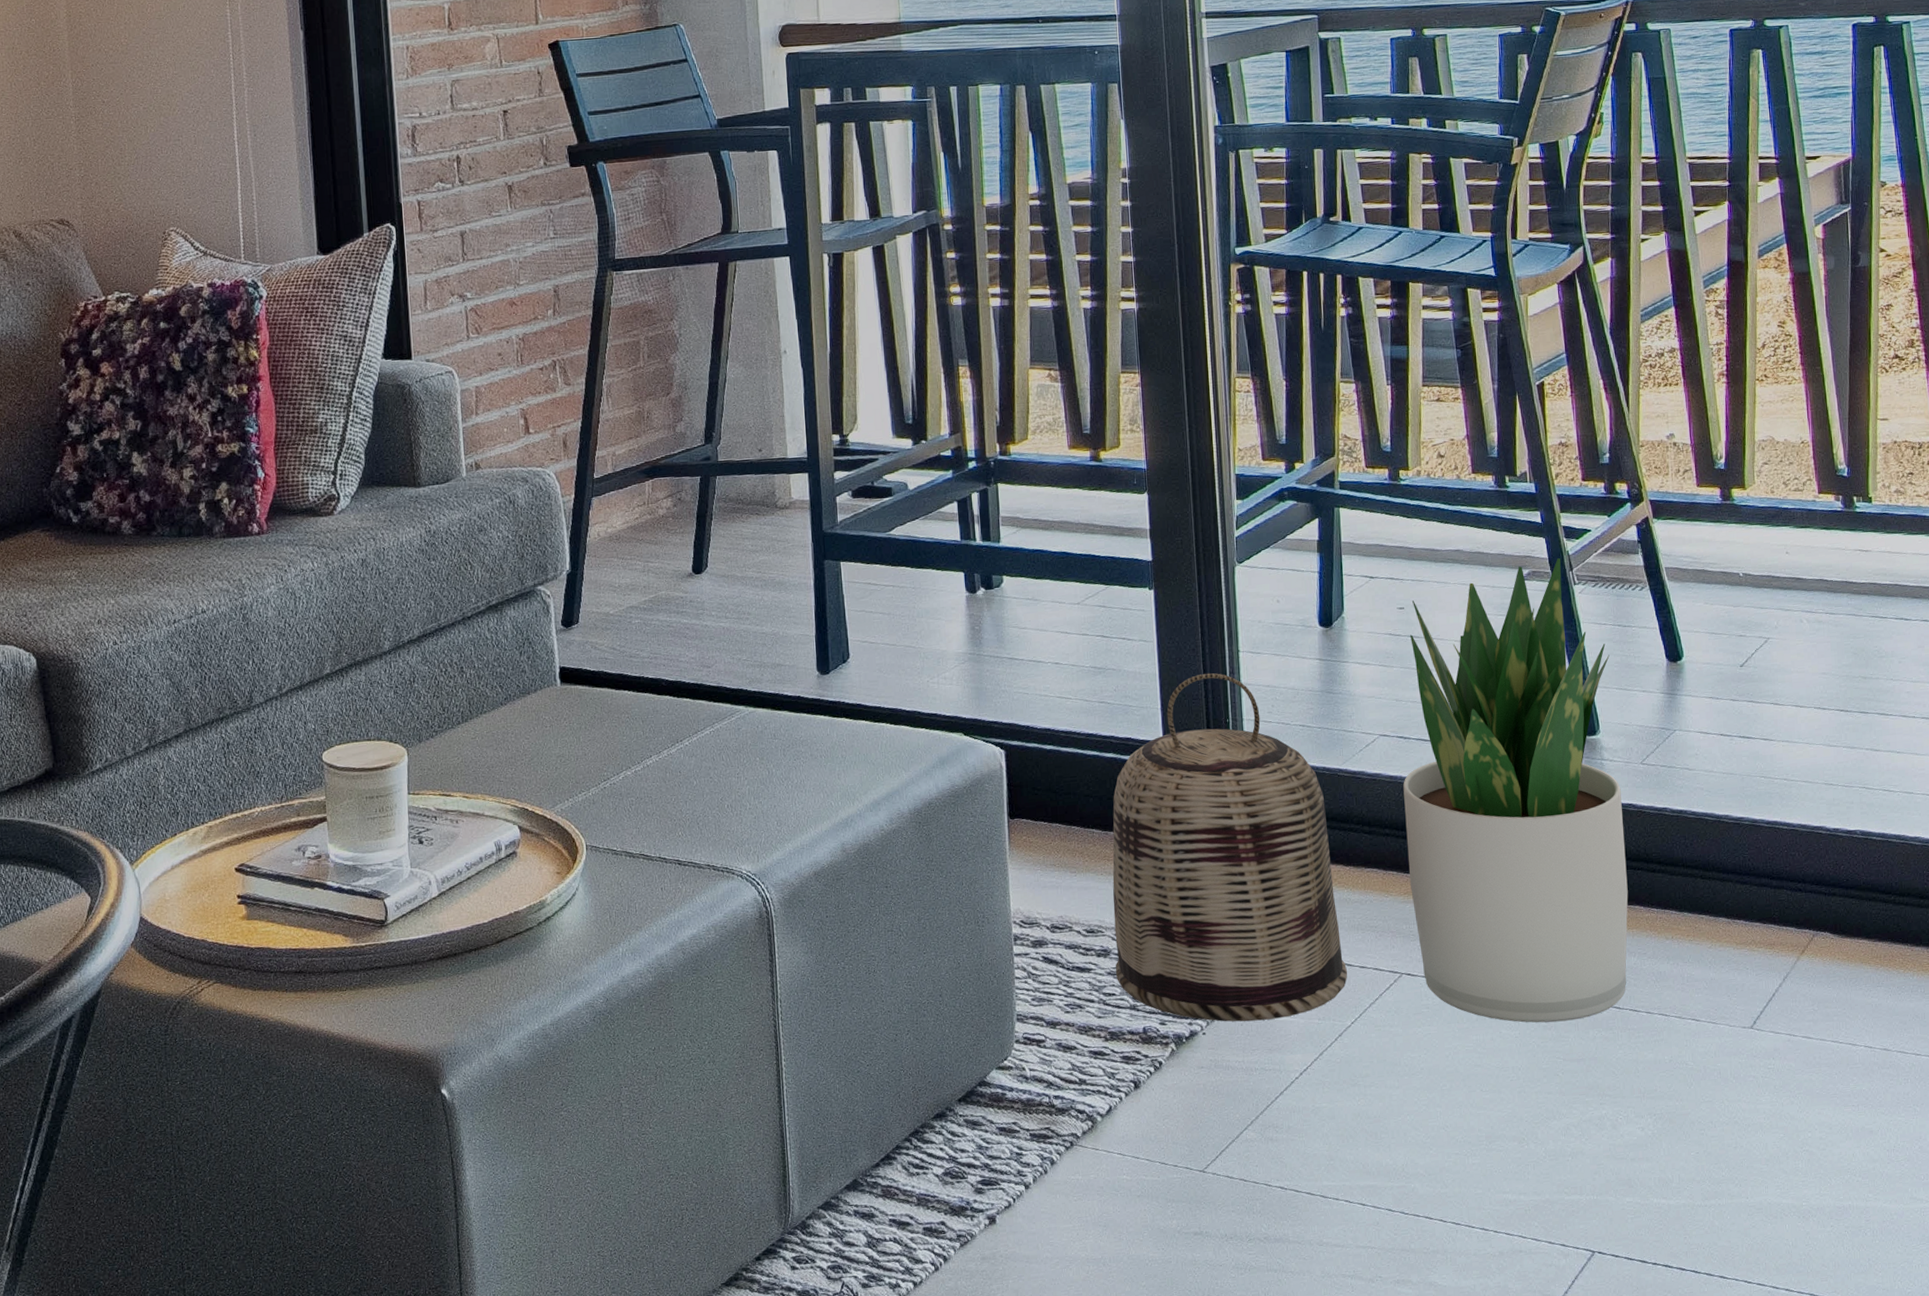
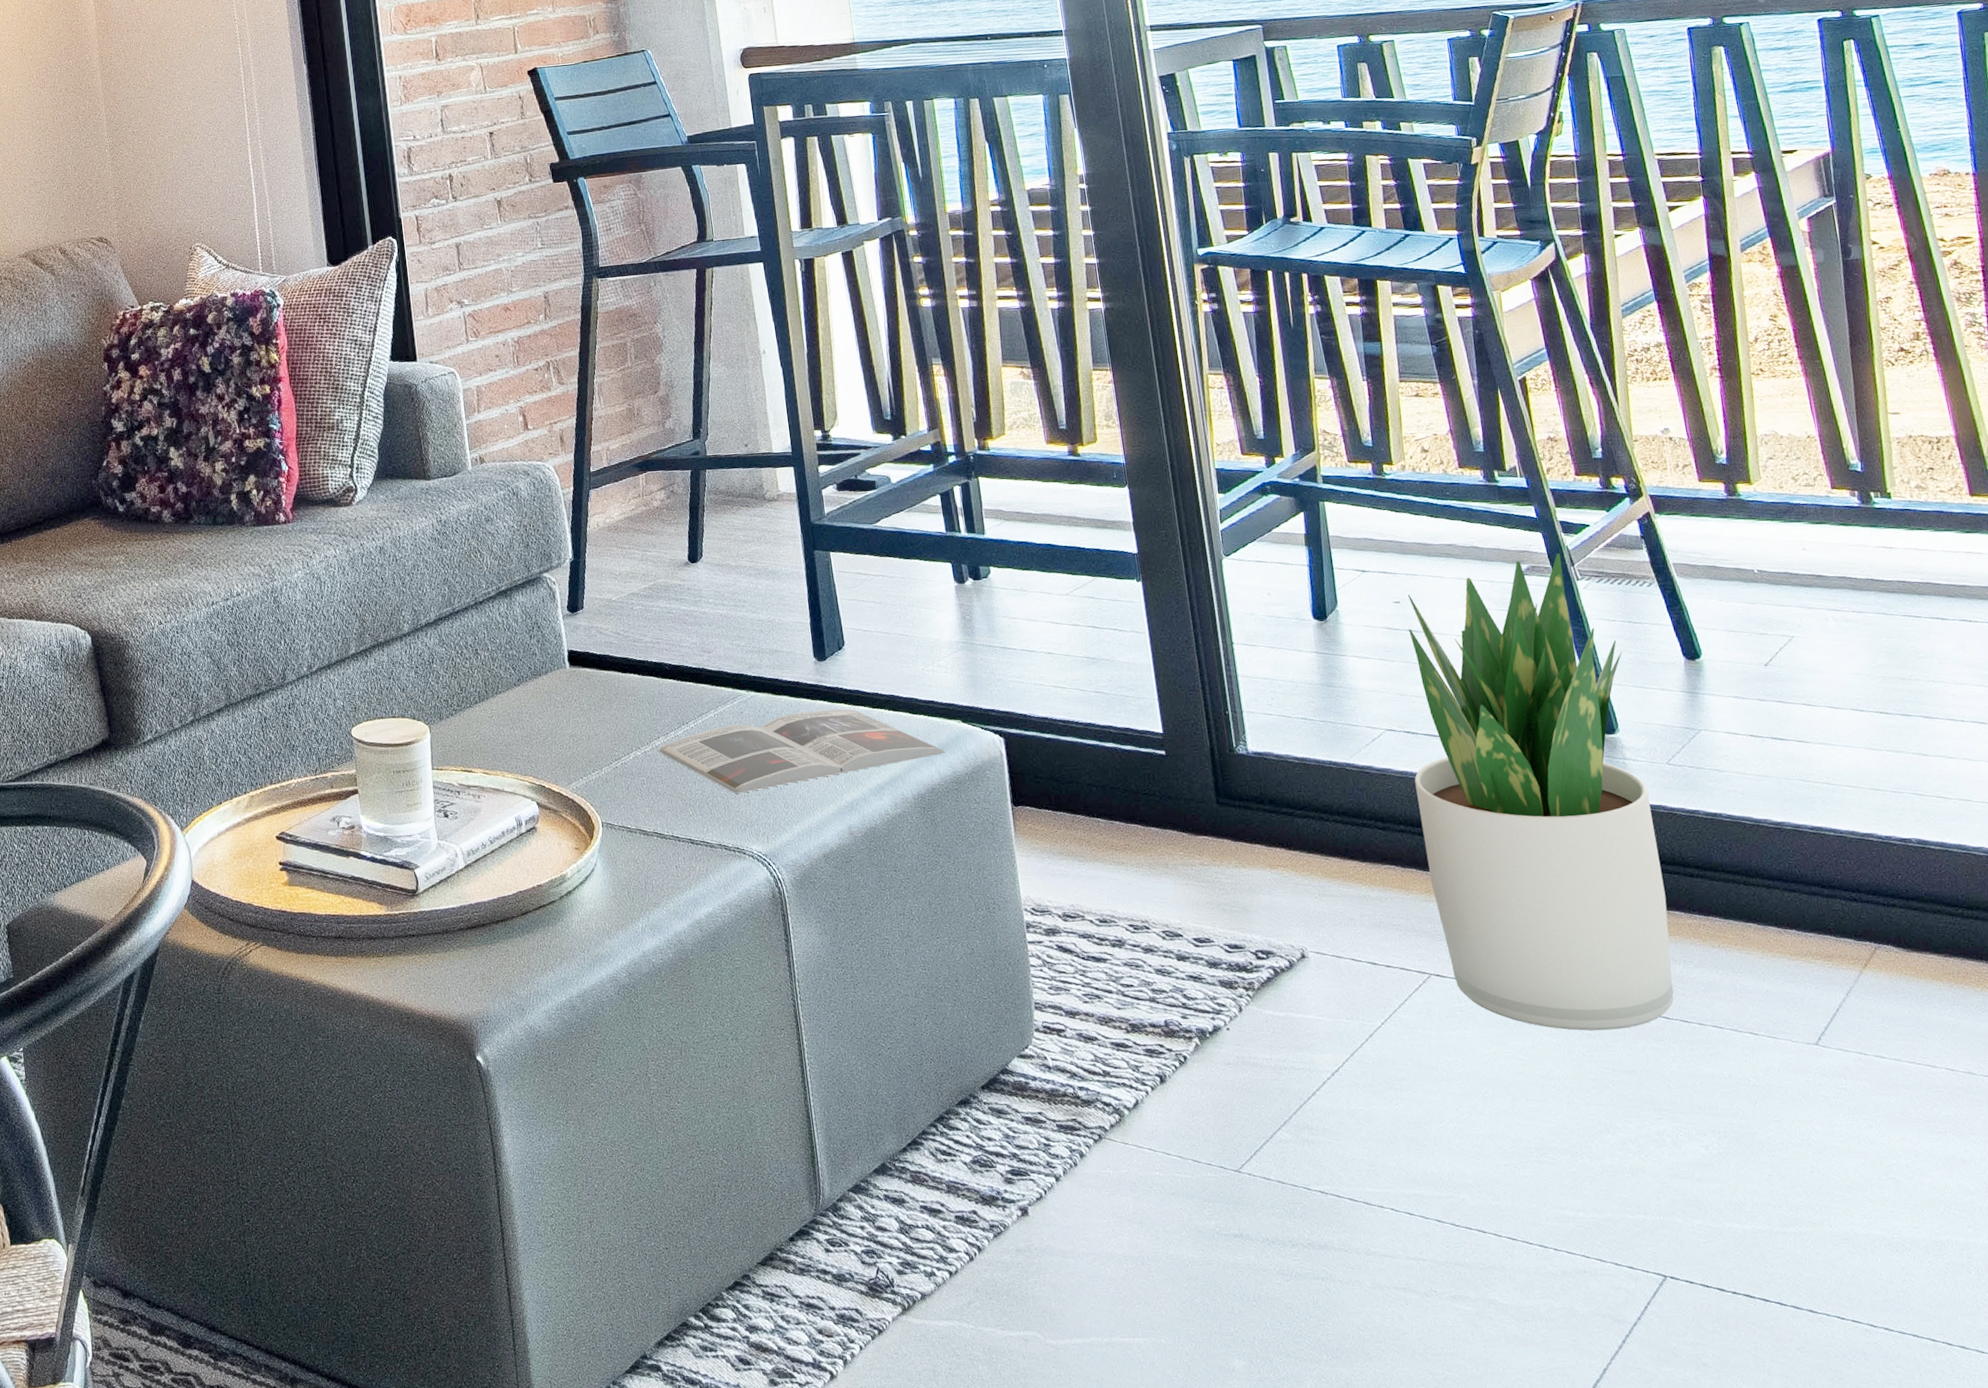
magazine: none [649,723,945,813] -> present [658,709,946,794]
basket: present [1112,673,1348,1022] -> none [1116,664,1373,1019]

